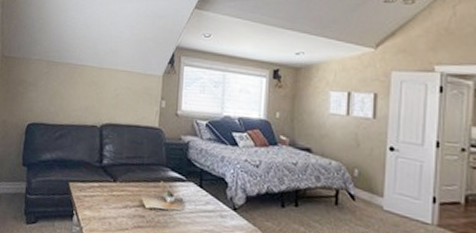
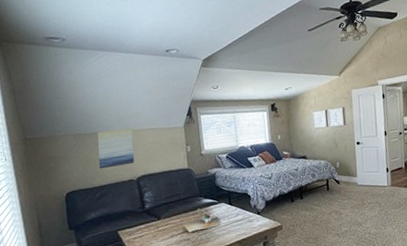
wall art: none [64,62,107,108] -> present [97,128,135,169]

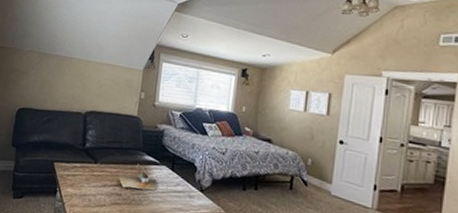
wall art: present [97,128,135,169] -> none [53,55,93,97]

